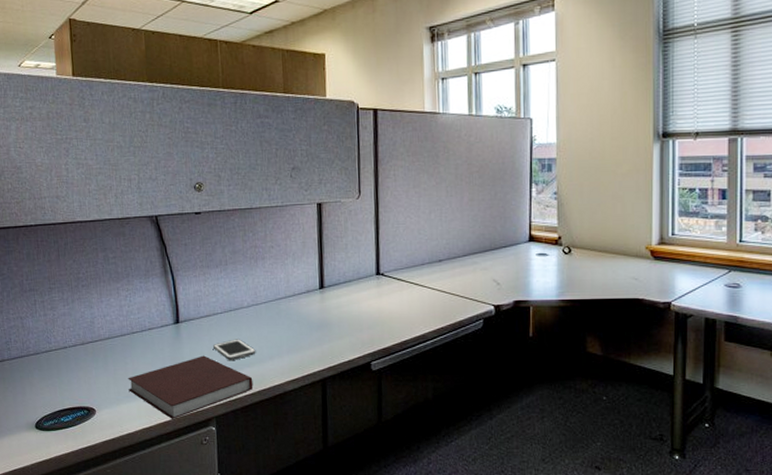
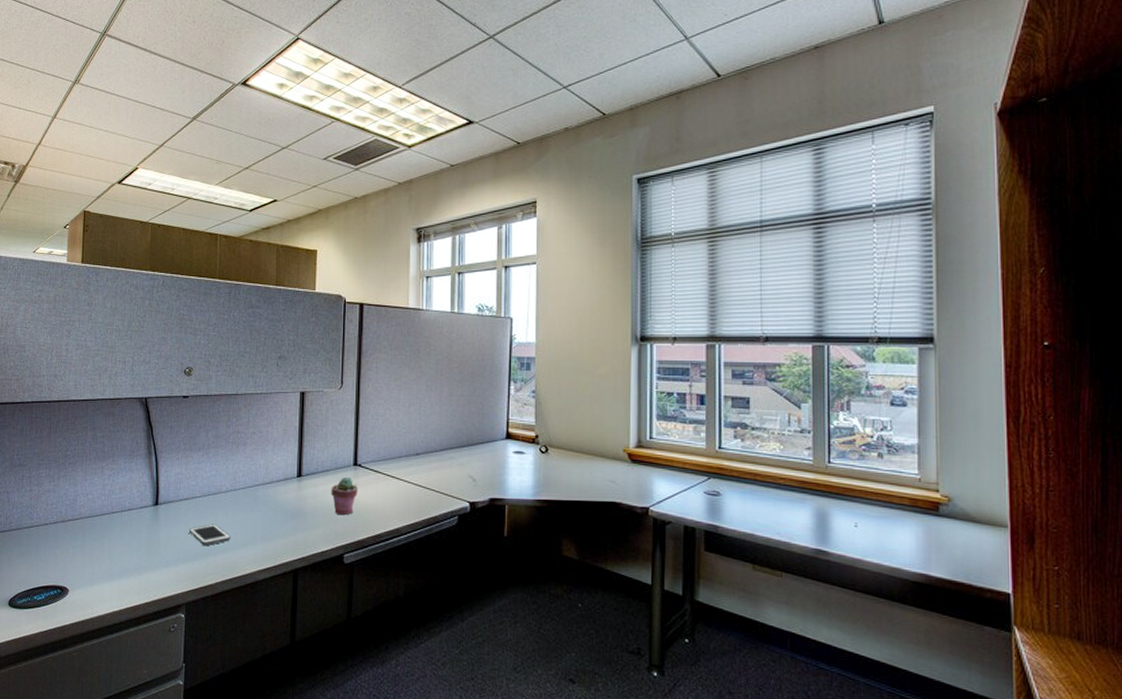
notebook: present [127,355,254,419] -> none [103,539,226,604]
potted succulent: none [354,286,382,323] -> present [331,476,358,515]

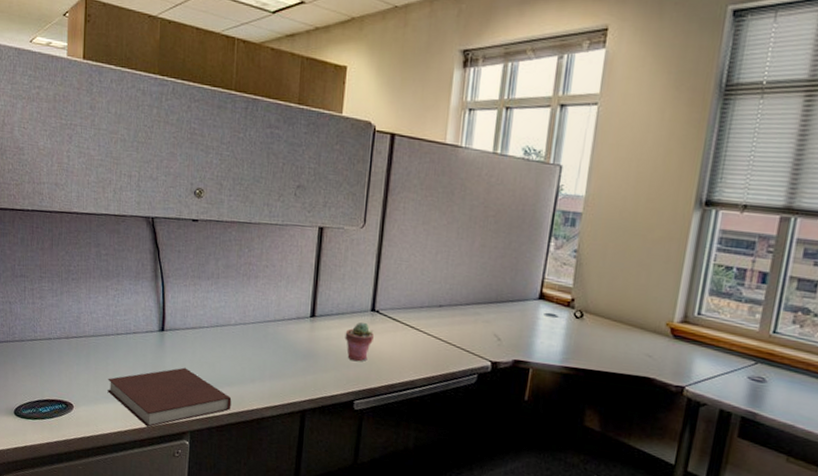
notebook: none [103,539,226,604] -> present [107,367,232,427]
cell phone: present [190,524,231,545] -> none [196,355,238,377]

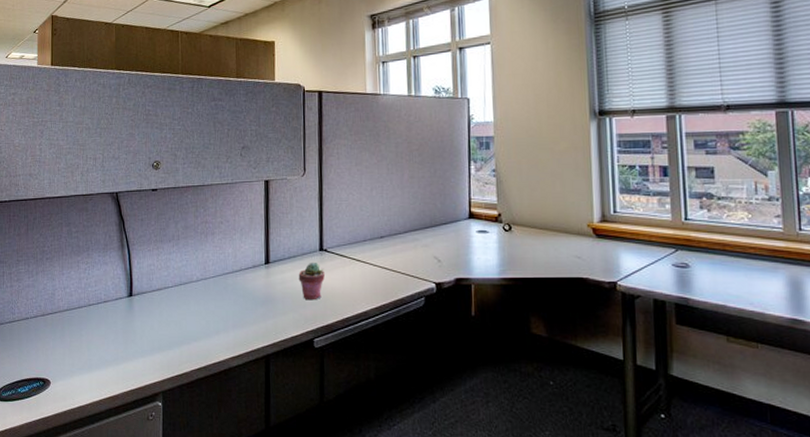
notebook: present [107,367,232,427] -> none [82,329,200,393]

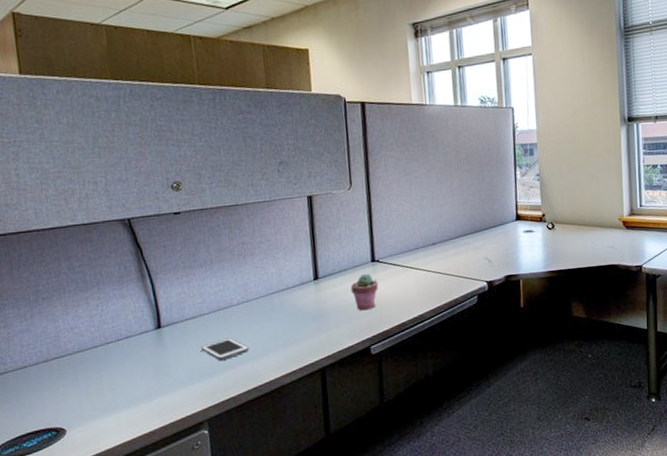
cell phone: none [163,313,203,334] -> present [201,337,249,361]

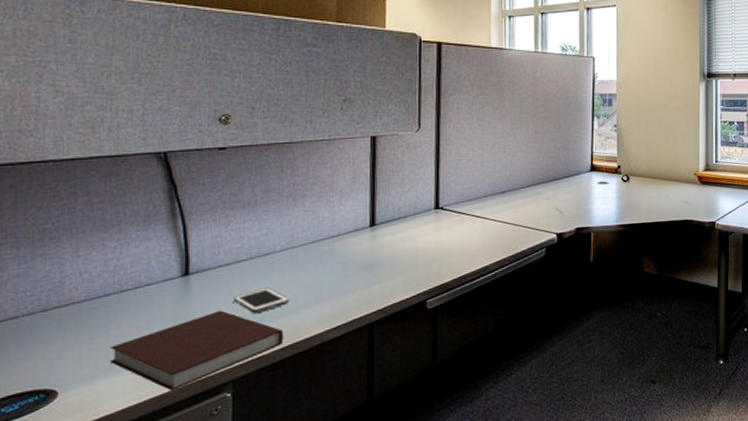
notebook: none [103,358,248,428] -> present [110,310,284,391]
potted succulent: present [350,273,378,310] -> none [410,221,440,260]

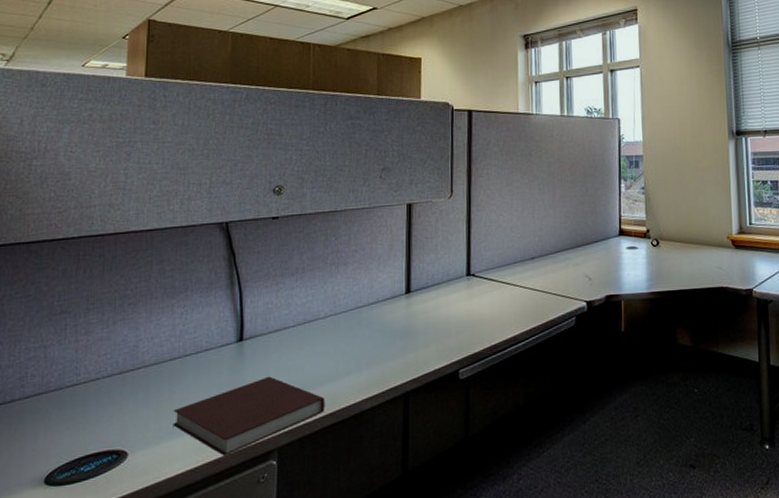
cell phone: present [234,287,289,313] -> none [282,354,331,380]

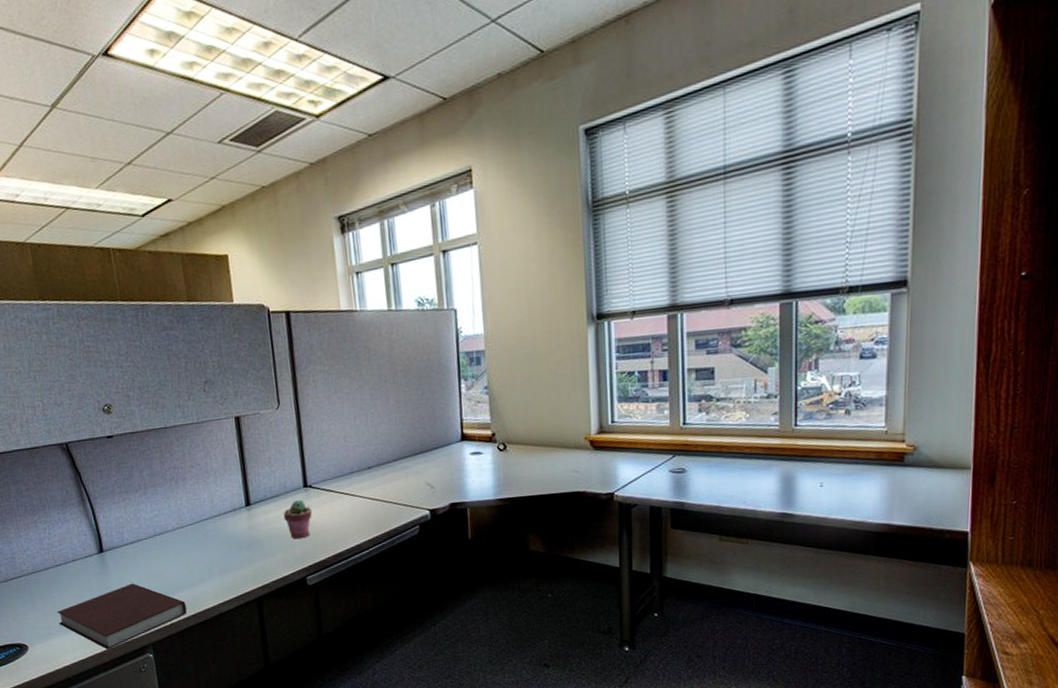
potted succulent: none [443,288,472,328] -> present [283,499,312,538]

